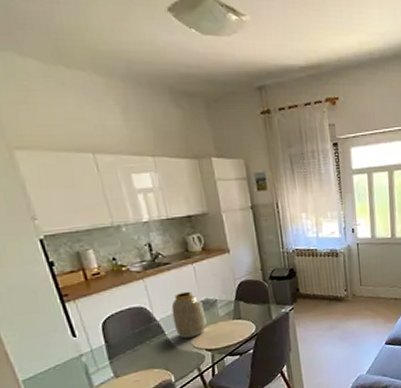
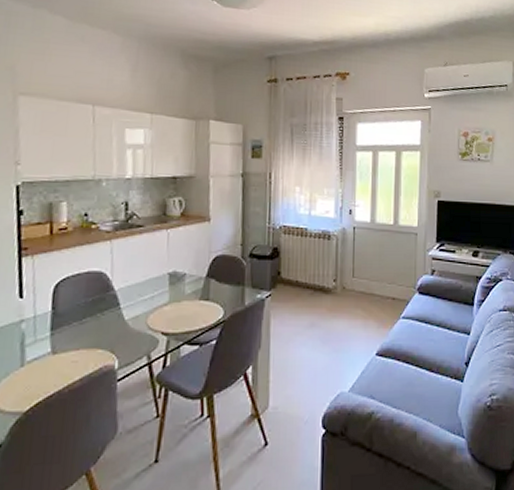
vase: present [171,291,206,339] -> none [132,260,169,316]

